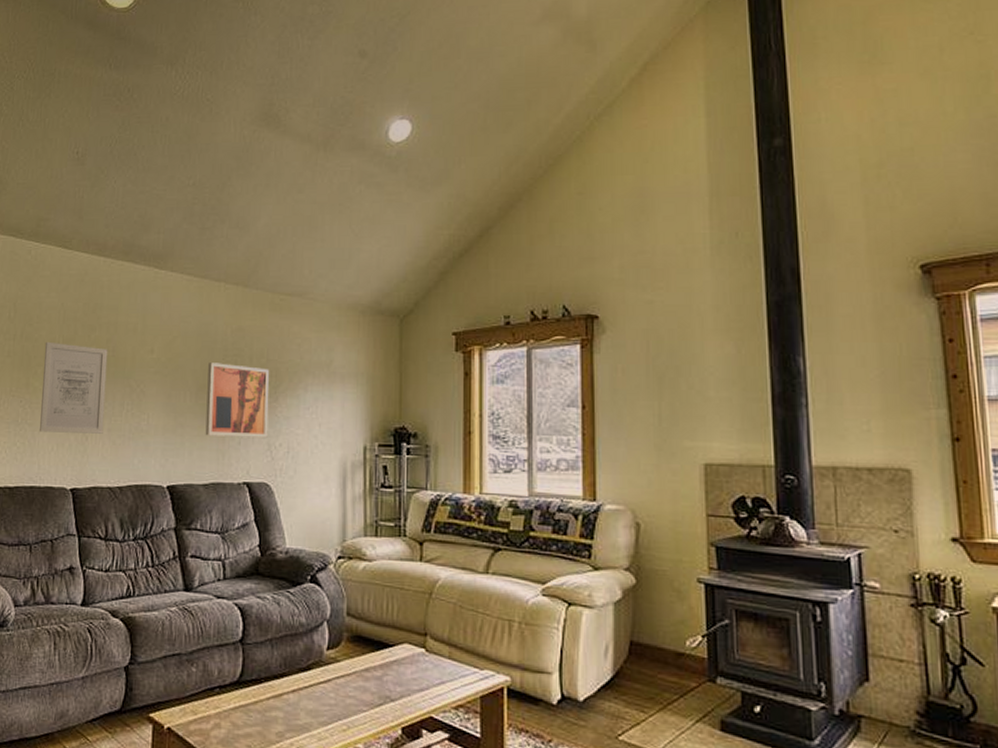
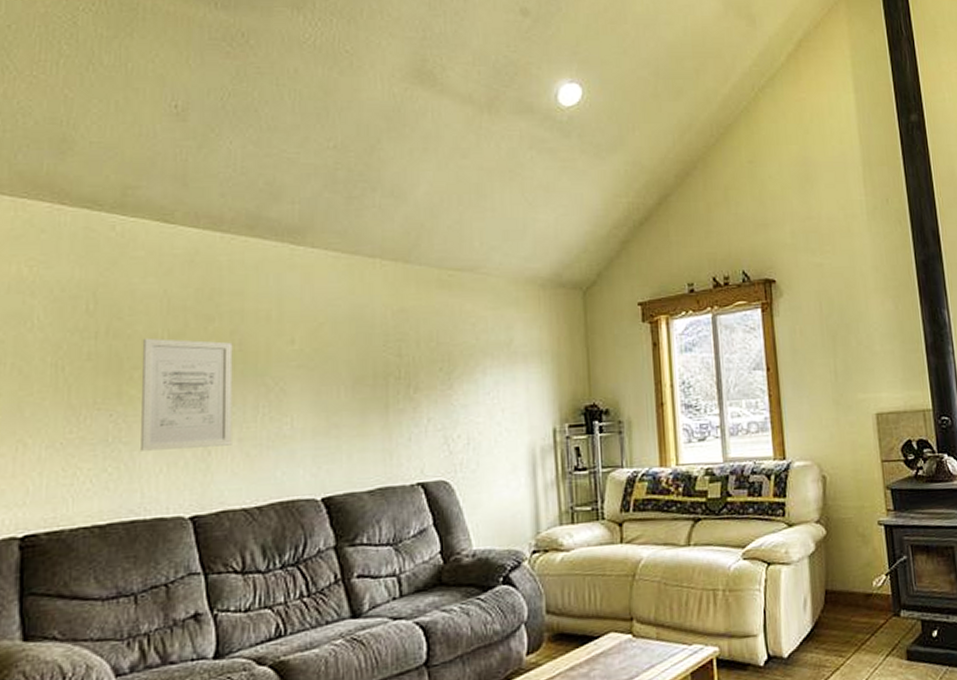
wall art: present [205,362,269,438] -> none [366,350,443,435]

